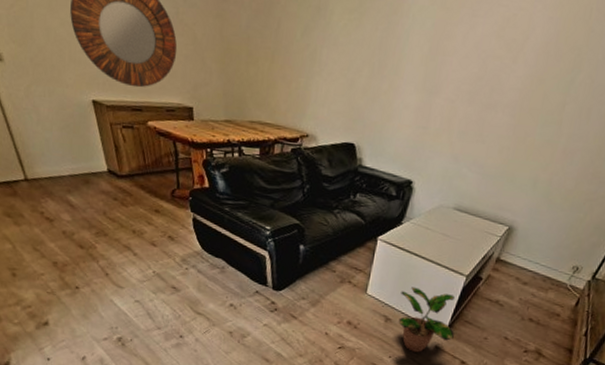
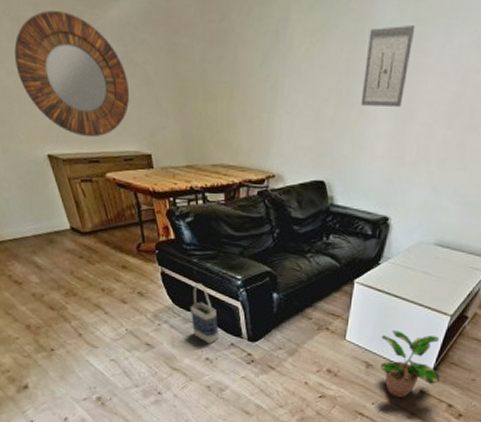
bag: none [218,231,245,290] -> present [190,283,220,344]
wall art: none [391,12,444,82] -> present [360,26,416,106]

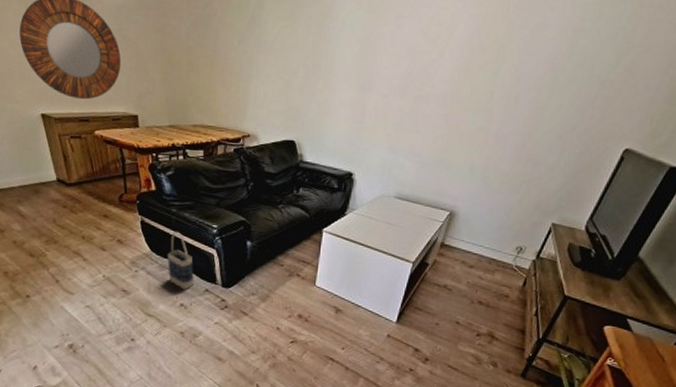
wall art: present [360,26,416,106] -> none [325,15,371,79]
potted plant: present [380,330,440,398] -> none [348,276,405,343]

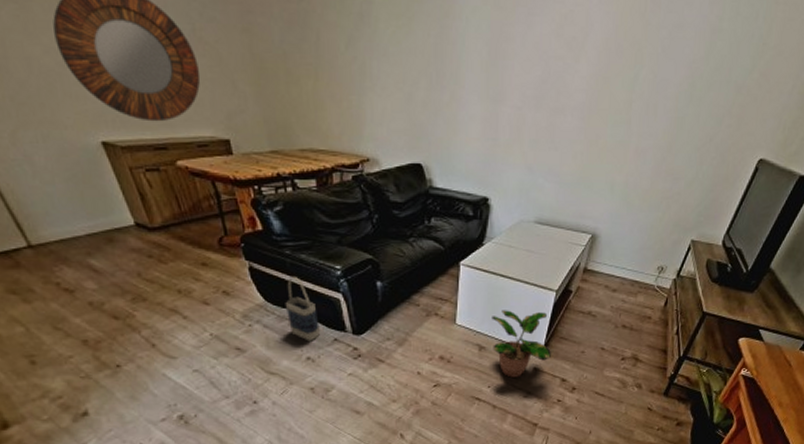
potted plant: none [348,276,405,343] -> present [492,310,551,378]

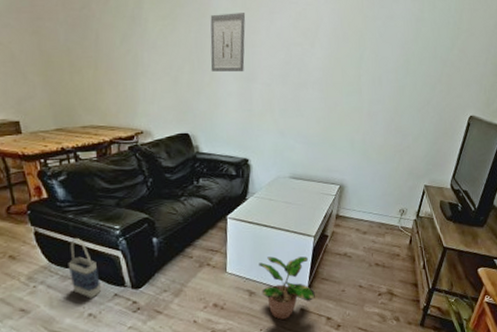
wall art: none [451,13,498,90] -> present [210,13,246,72]

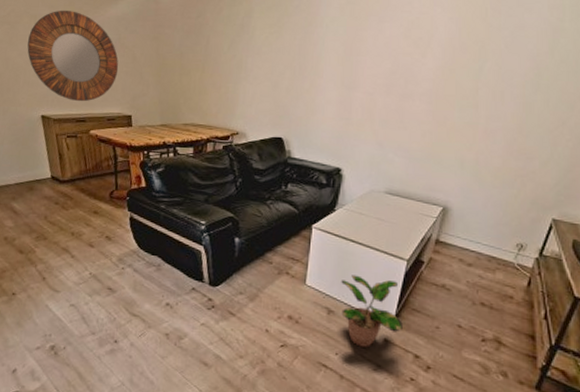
bag: present [68,238,102,298] -> none [154,228,182,288]
wall art: present [210,13,246,72] -> none [311,21,353,79]

